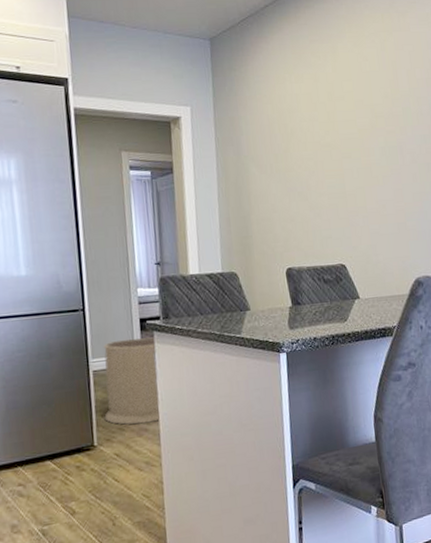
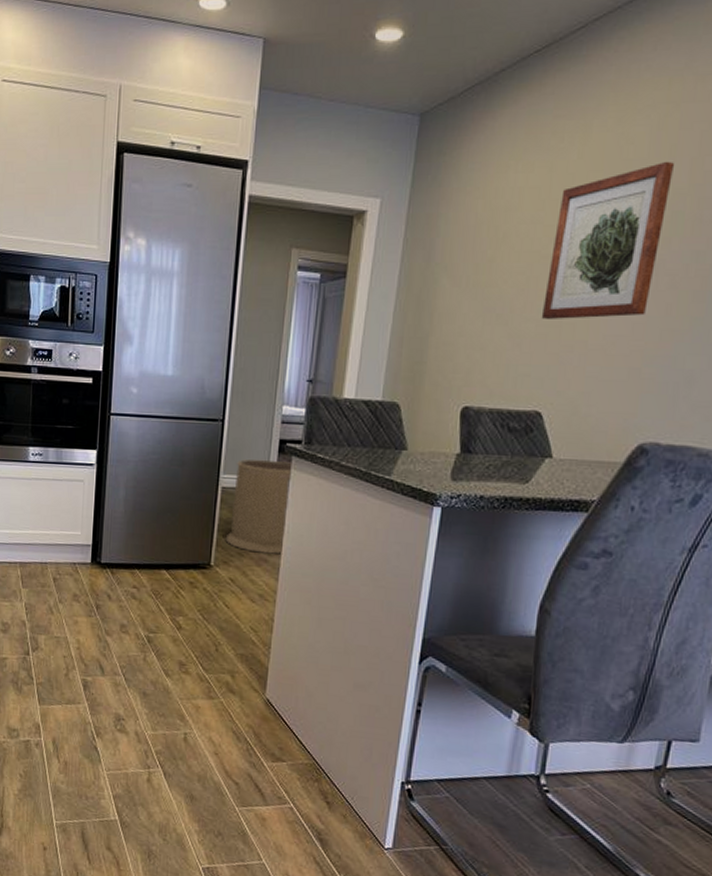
wall art: none [327,72,401,193] -> present [541,161,675,319]

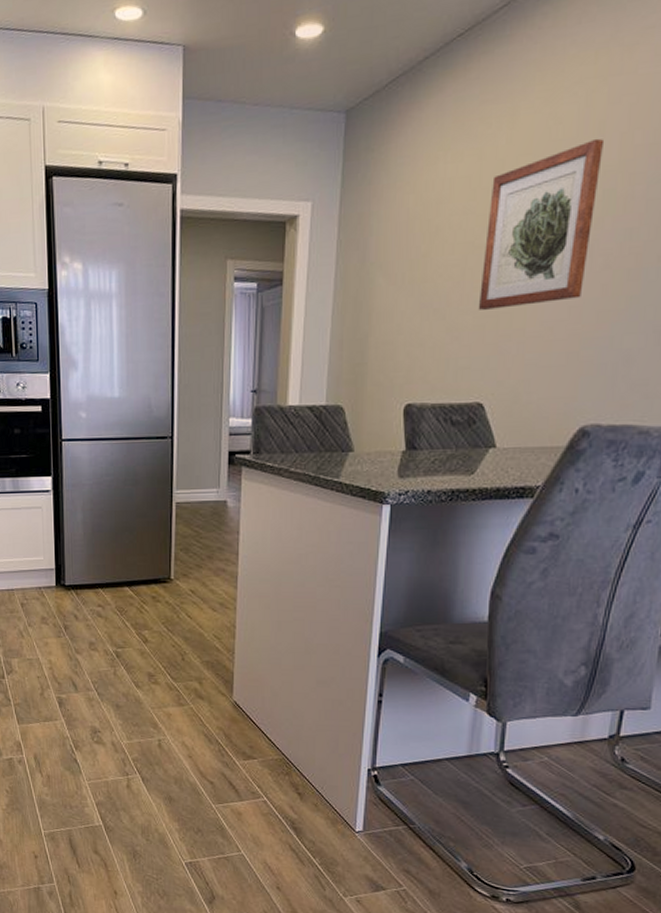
trash can: present [225,459,292,555] -> none [183,472,243,565]

